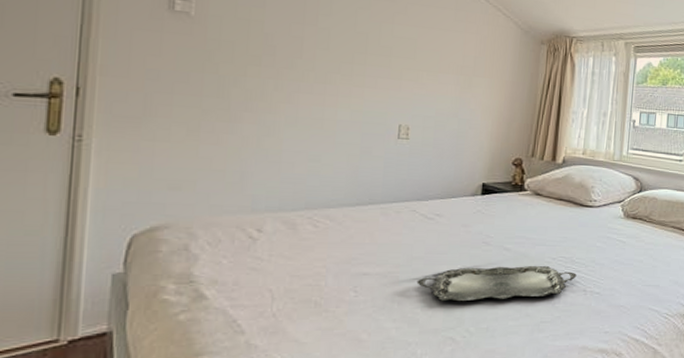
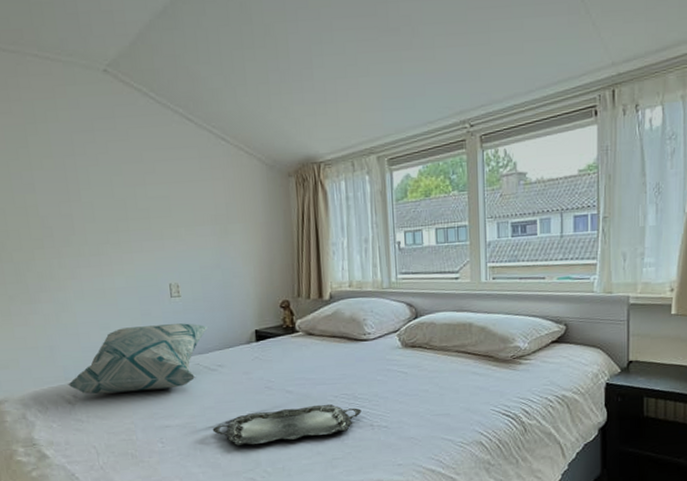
decorative pillow: none [254,162,434,233] -> present [68,323,209,394]

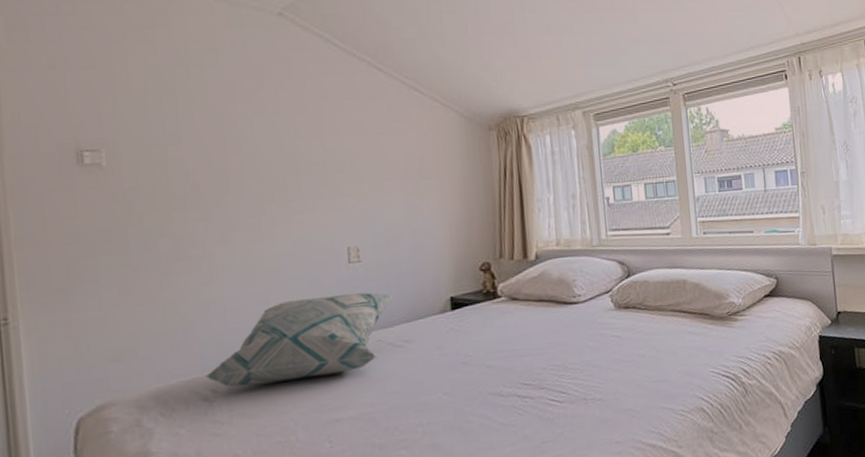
serving tray: present [212,404,362,445] -> none [396,378,573,437]

